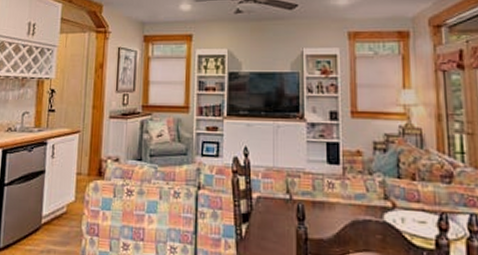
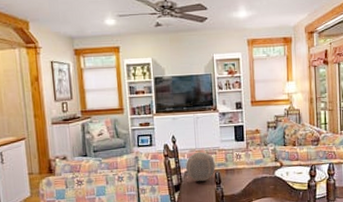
decorative orb: none [259,171,298,214] -> present [186,151,215,182]

